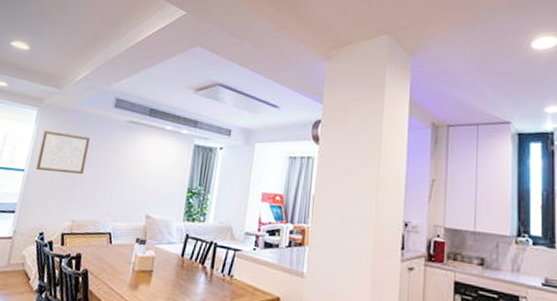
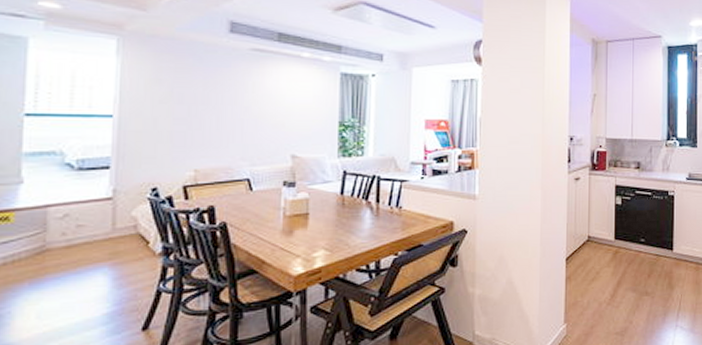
wall art: present [36,130,90,174] -> none [130,65,201,115]

